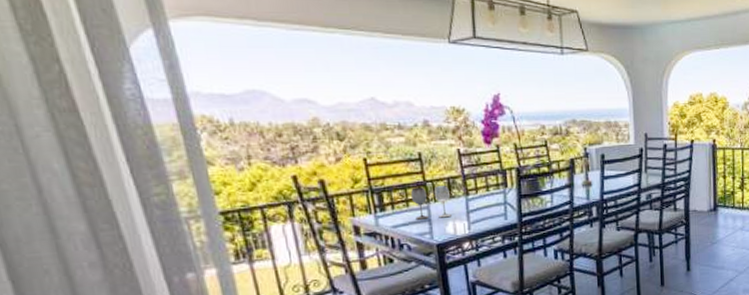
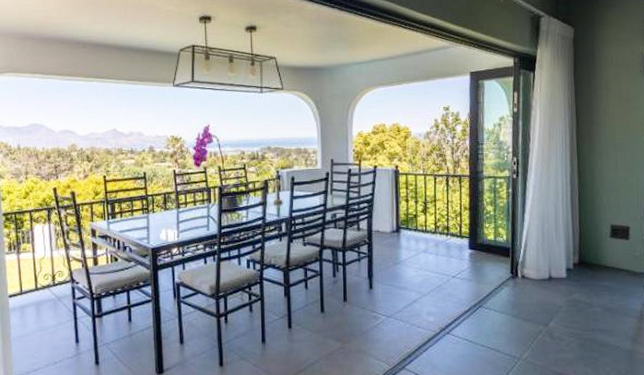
wineglass: present [410,186,452,220] -> none [135,200,165,227]

